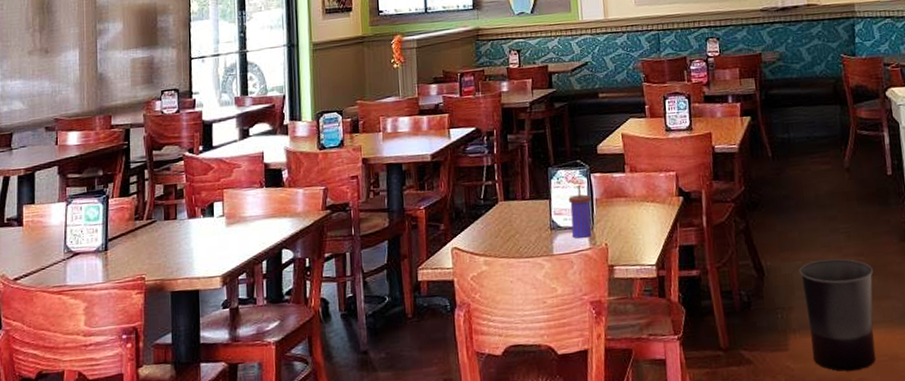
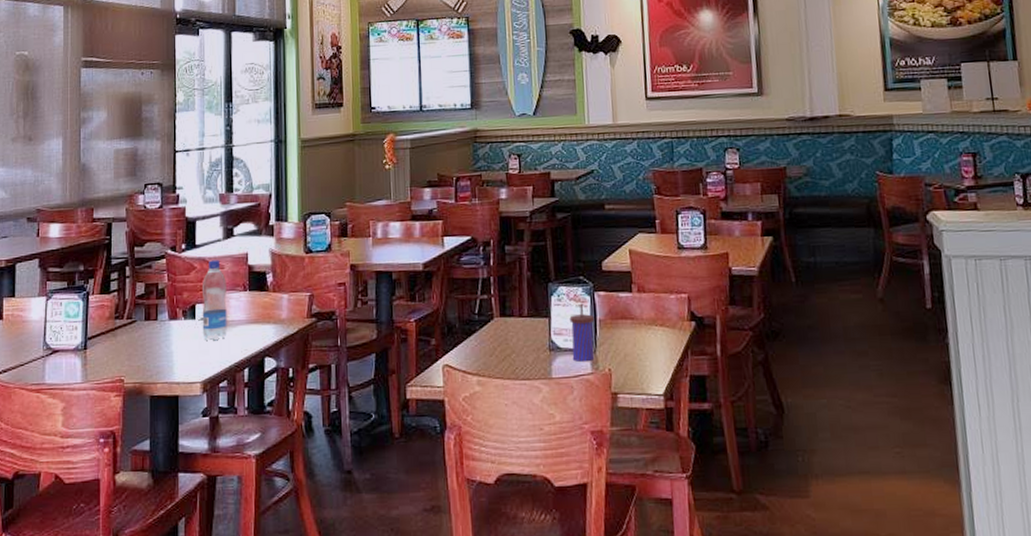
bottle: none [220,159,245,236] -> present [202,260,227,341]
waste bin: present [799,258,876,371] -> none [823,399,909,525]

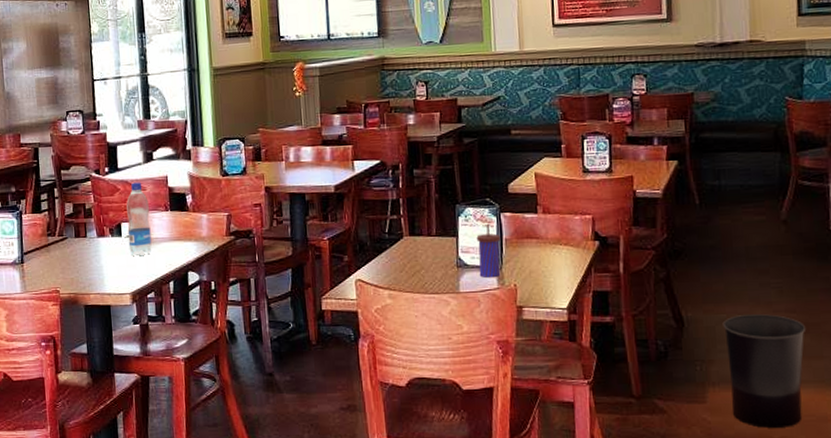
waste bin: none [823,399,909,525] -> present [722,314,805,428]

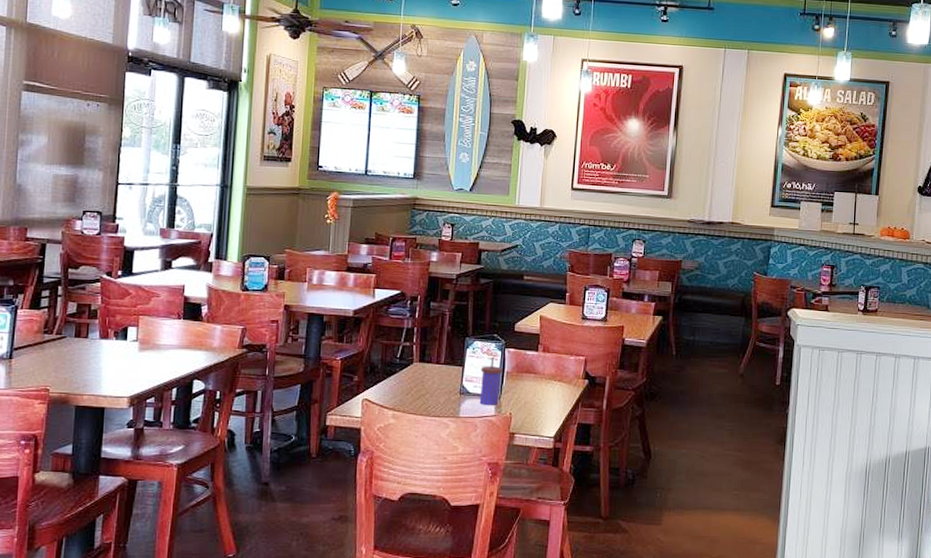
bottle: present [126,182,152,257] -> none [133,288,161,362]
waste bin: present [722,314,805,428] -> none [681,451,748,548]

